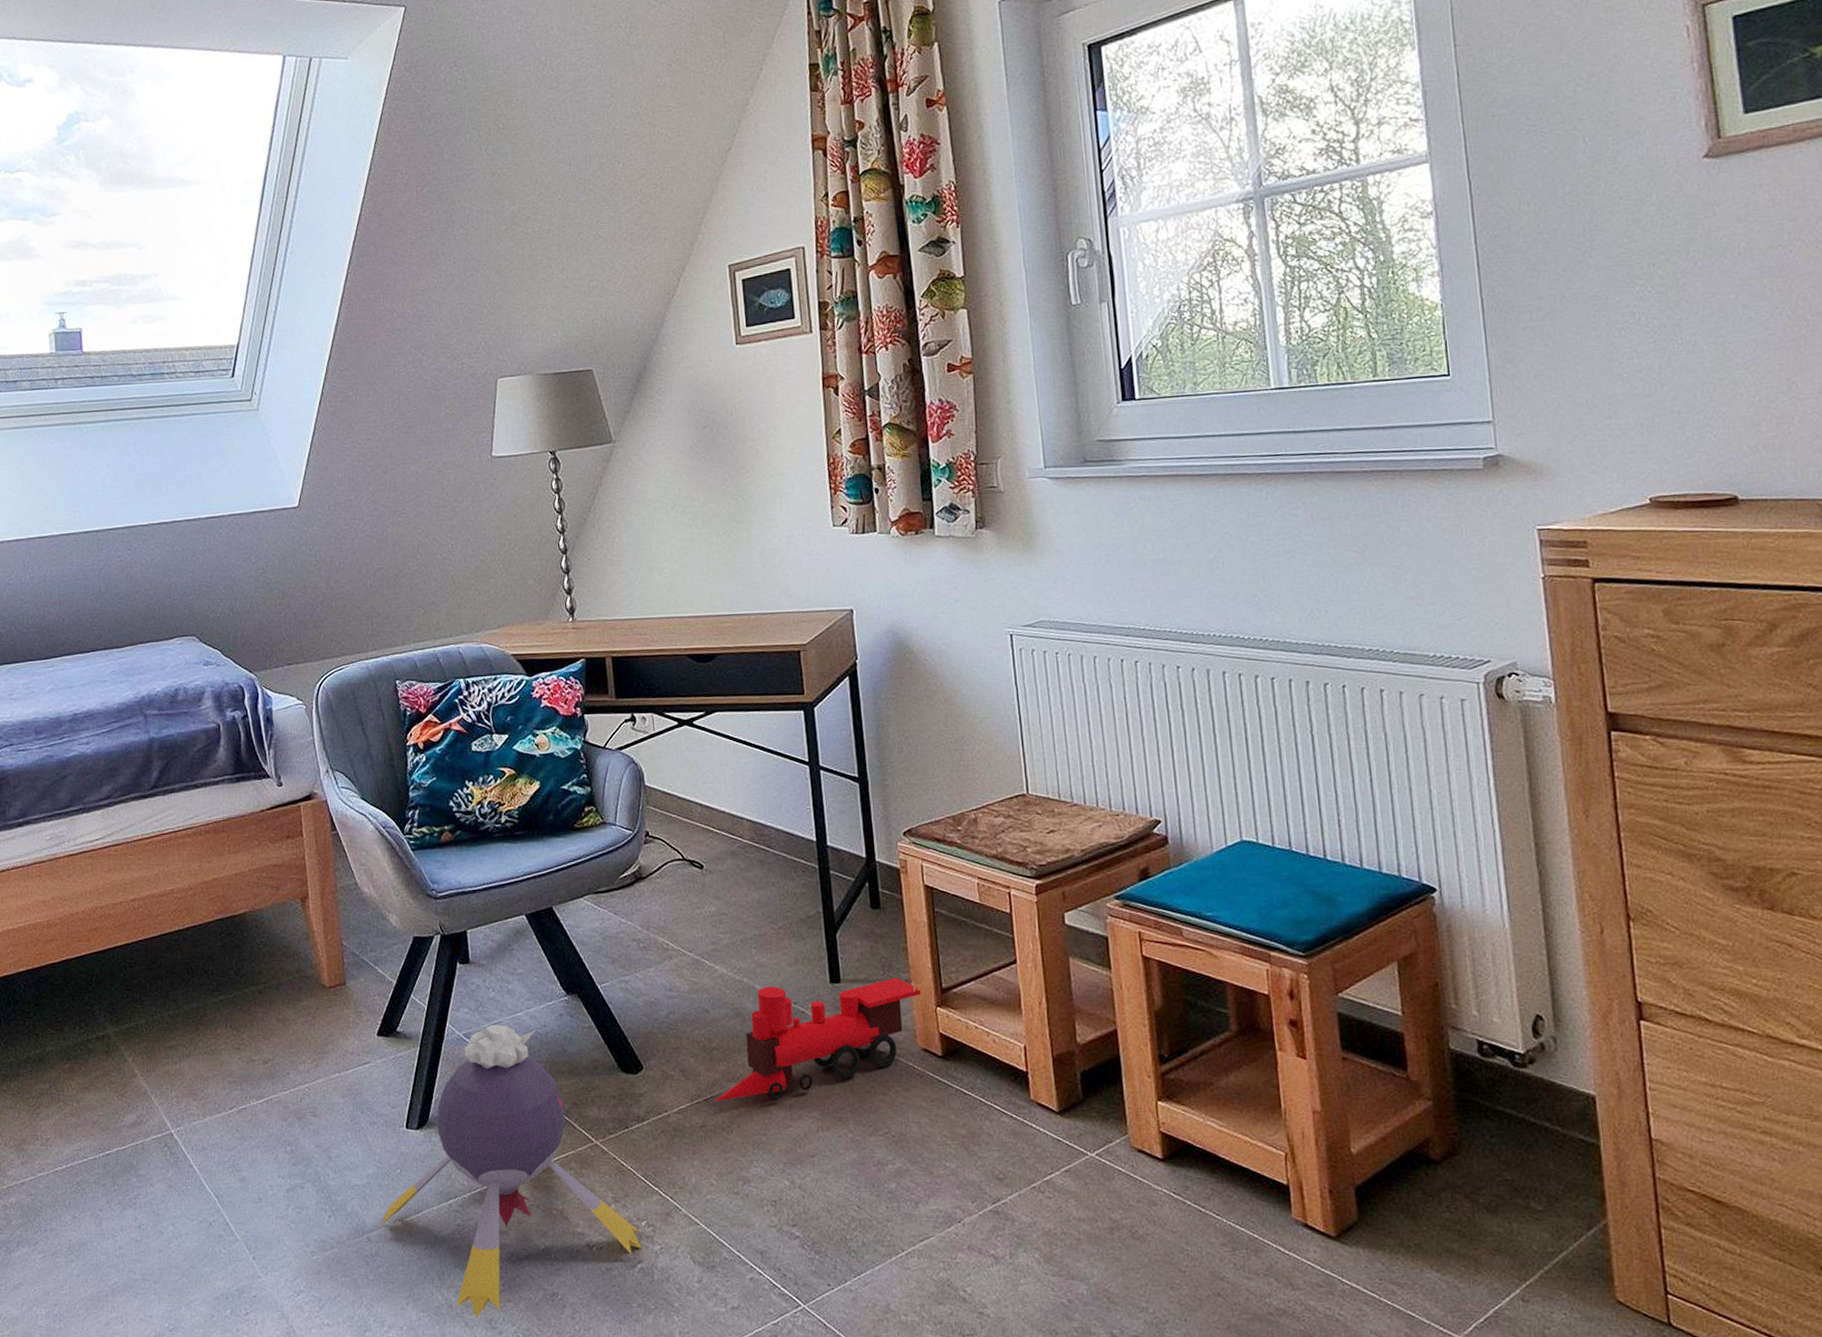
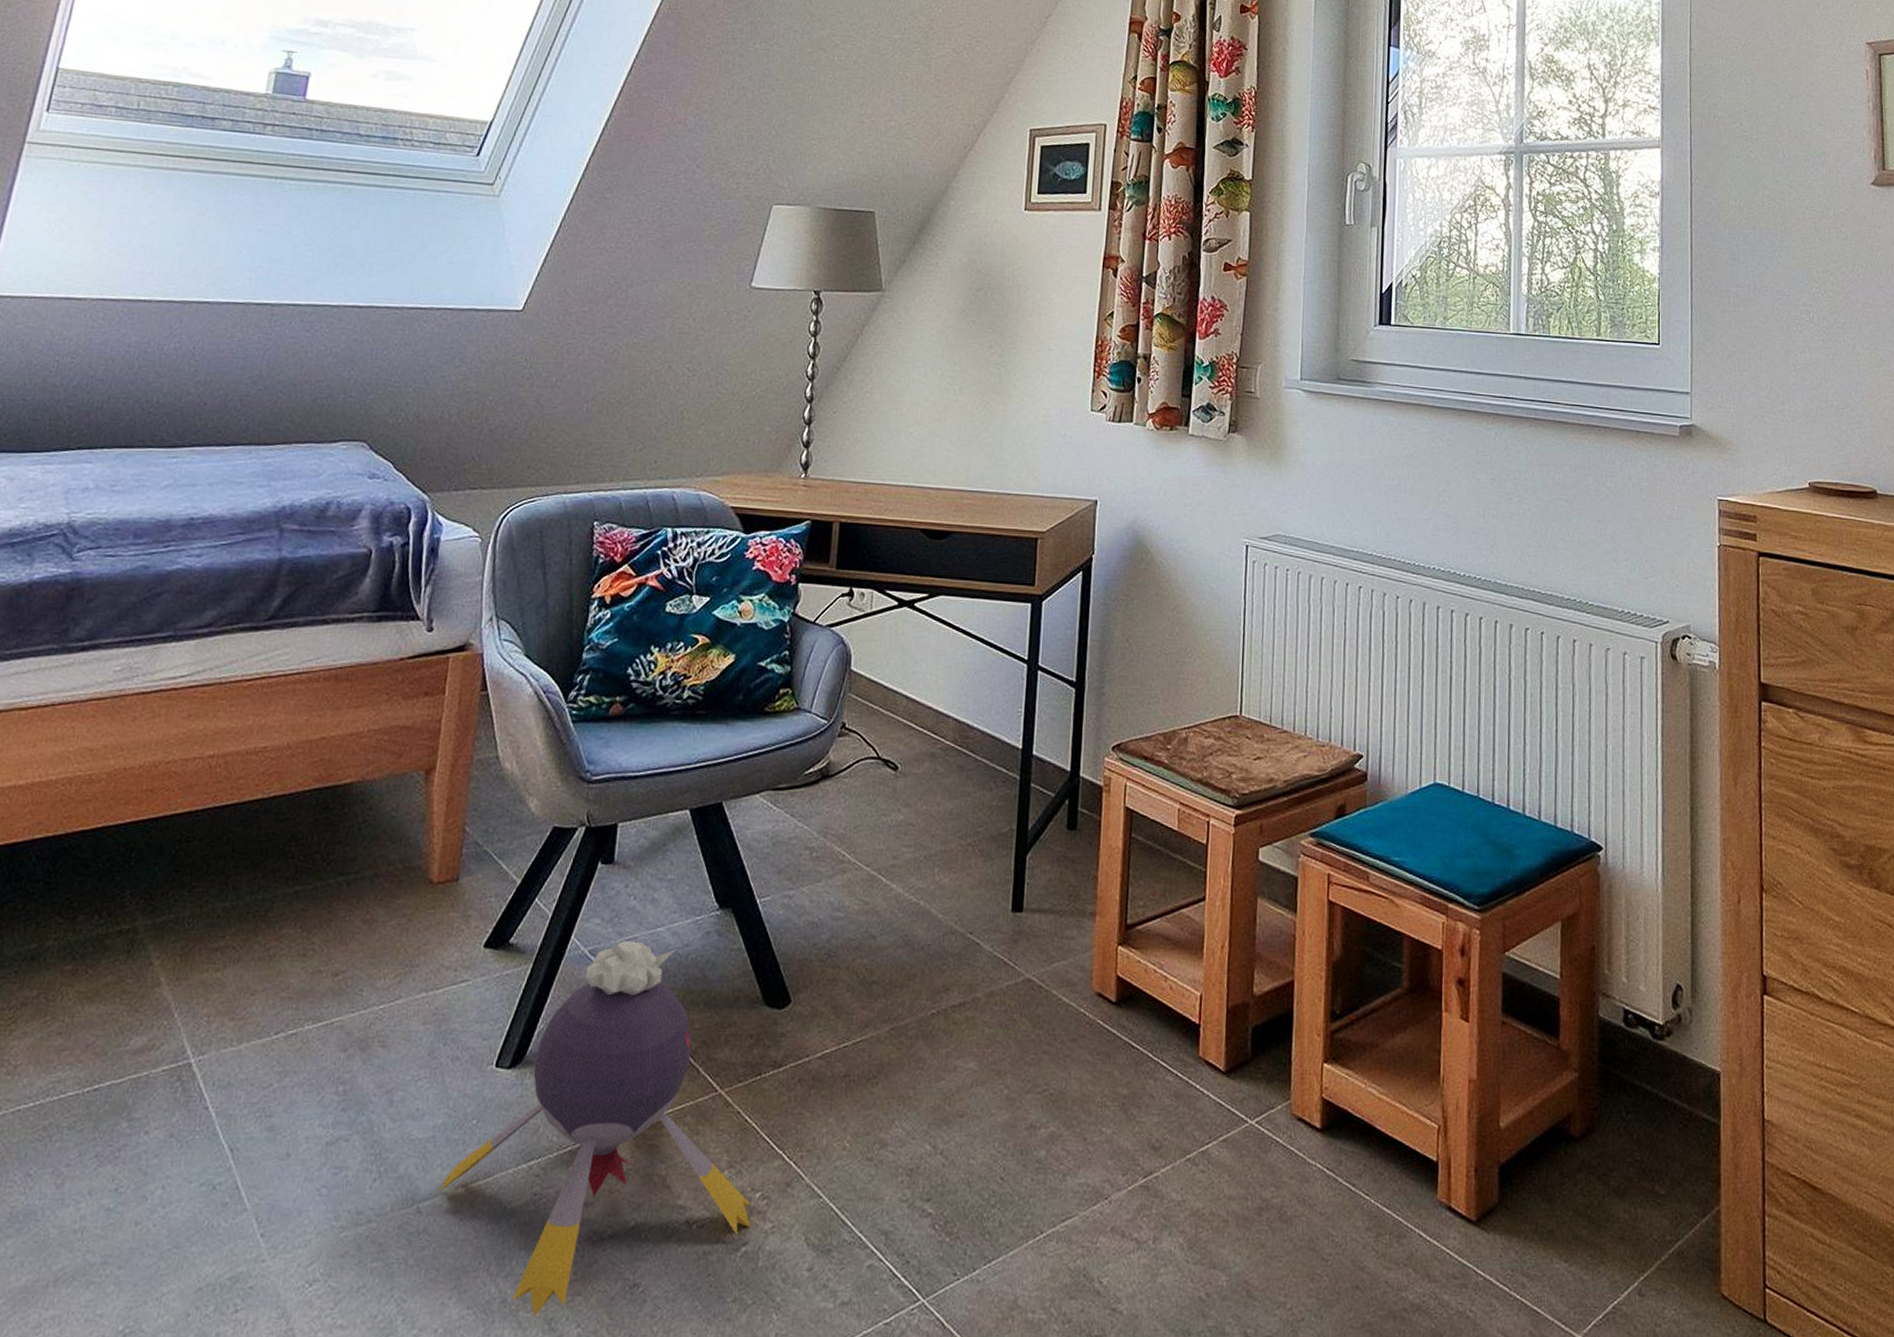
toy train: present [714,977,922,1102] -> none [864,909,1105,1047]

